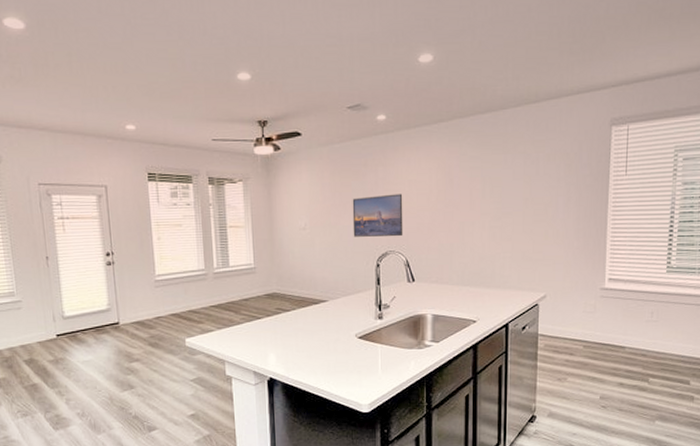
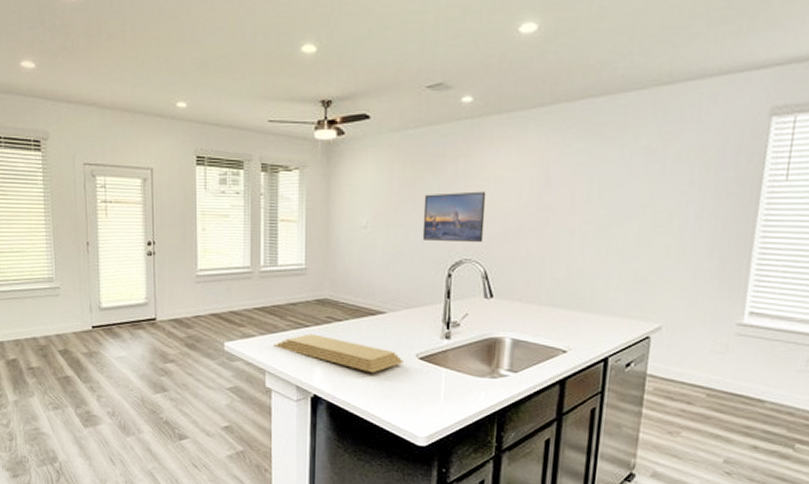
cutting board: none [231,324,345,354] -> present [274,334,404,374]

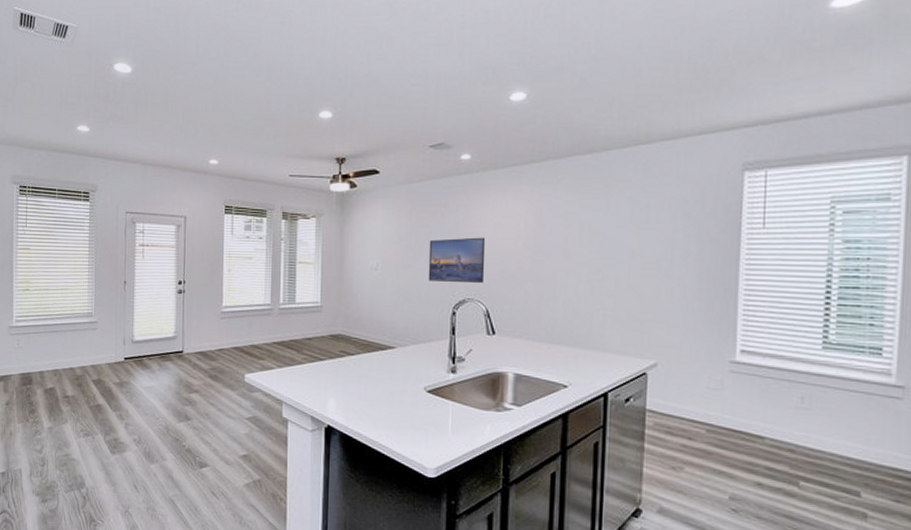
cutting board: present [274,334,404,374] -> none [291,367,412,406]

